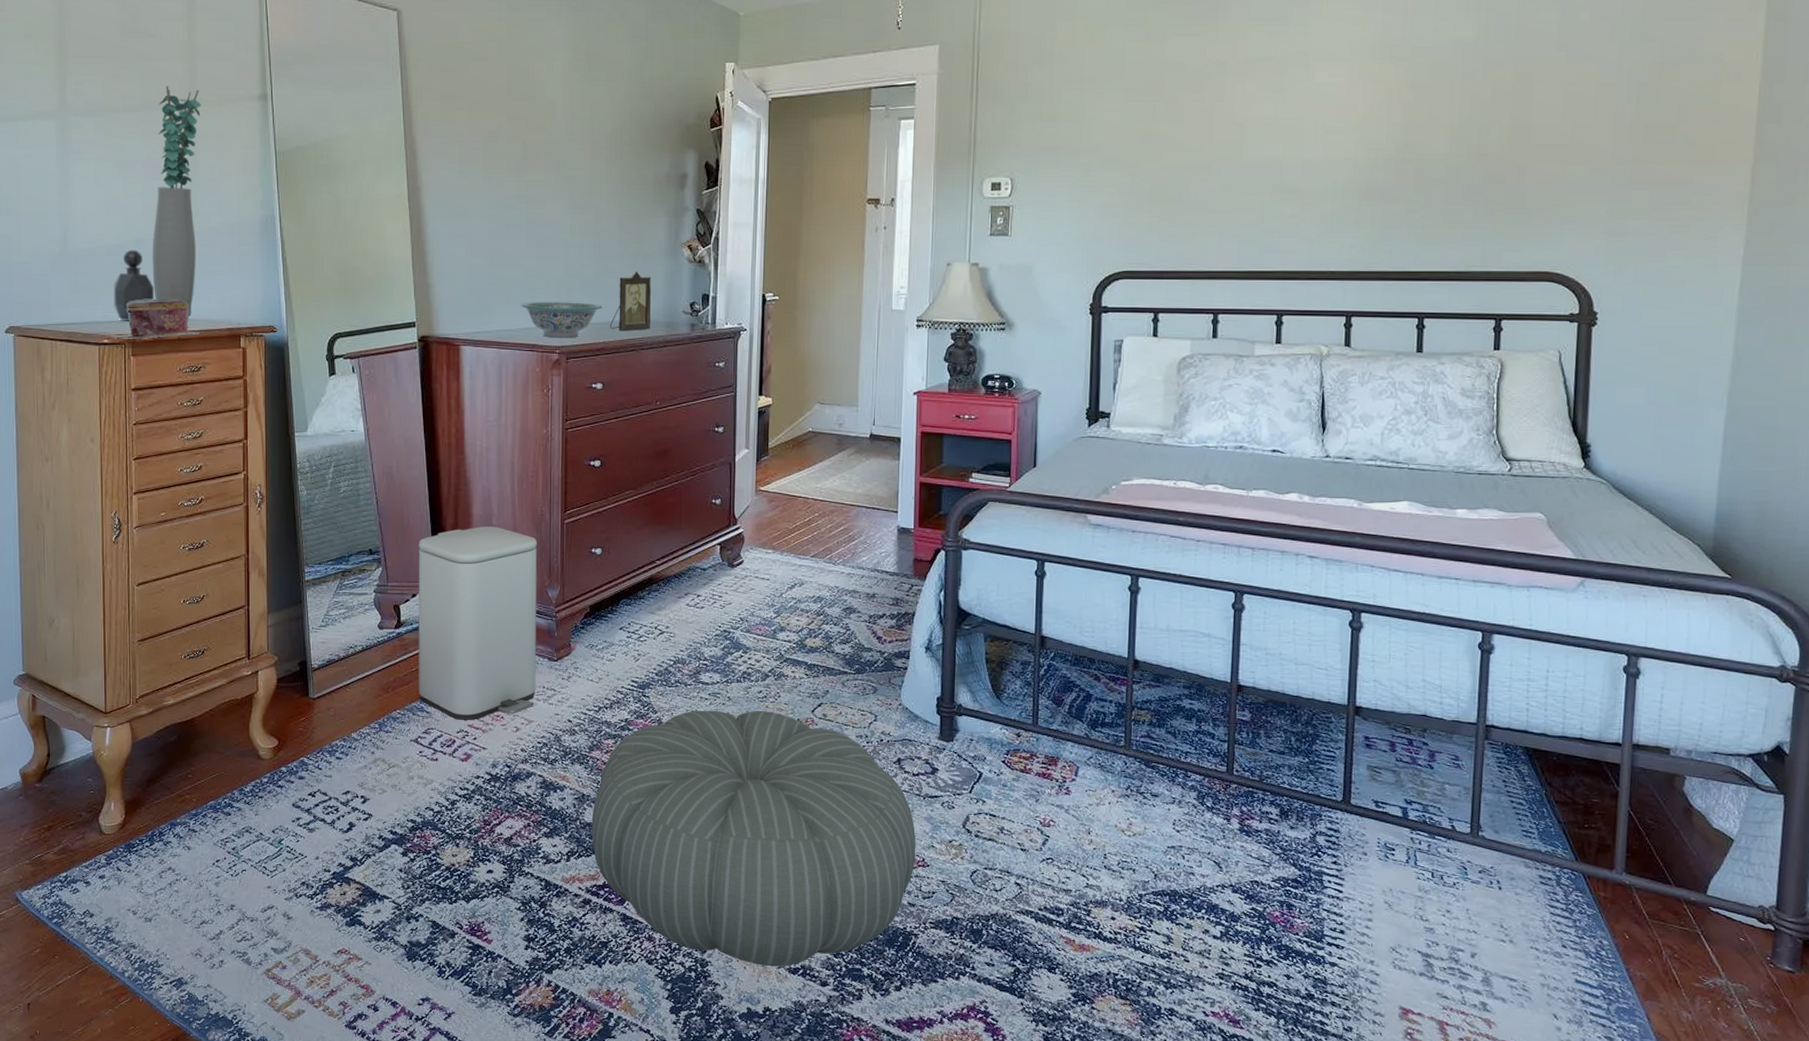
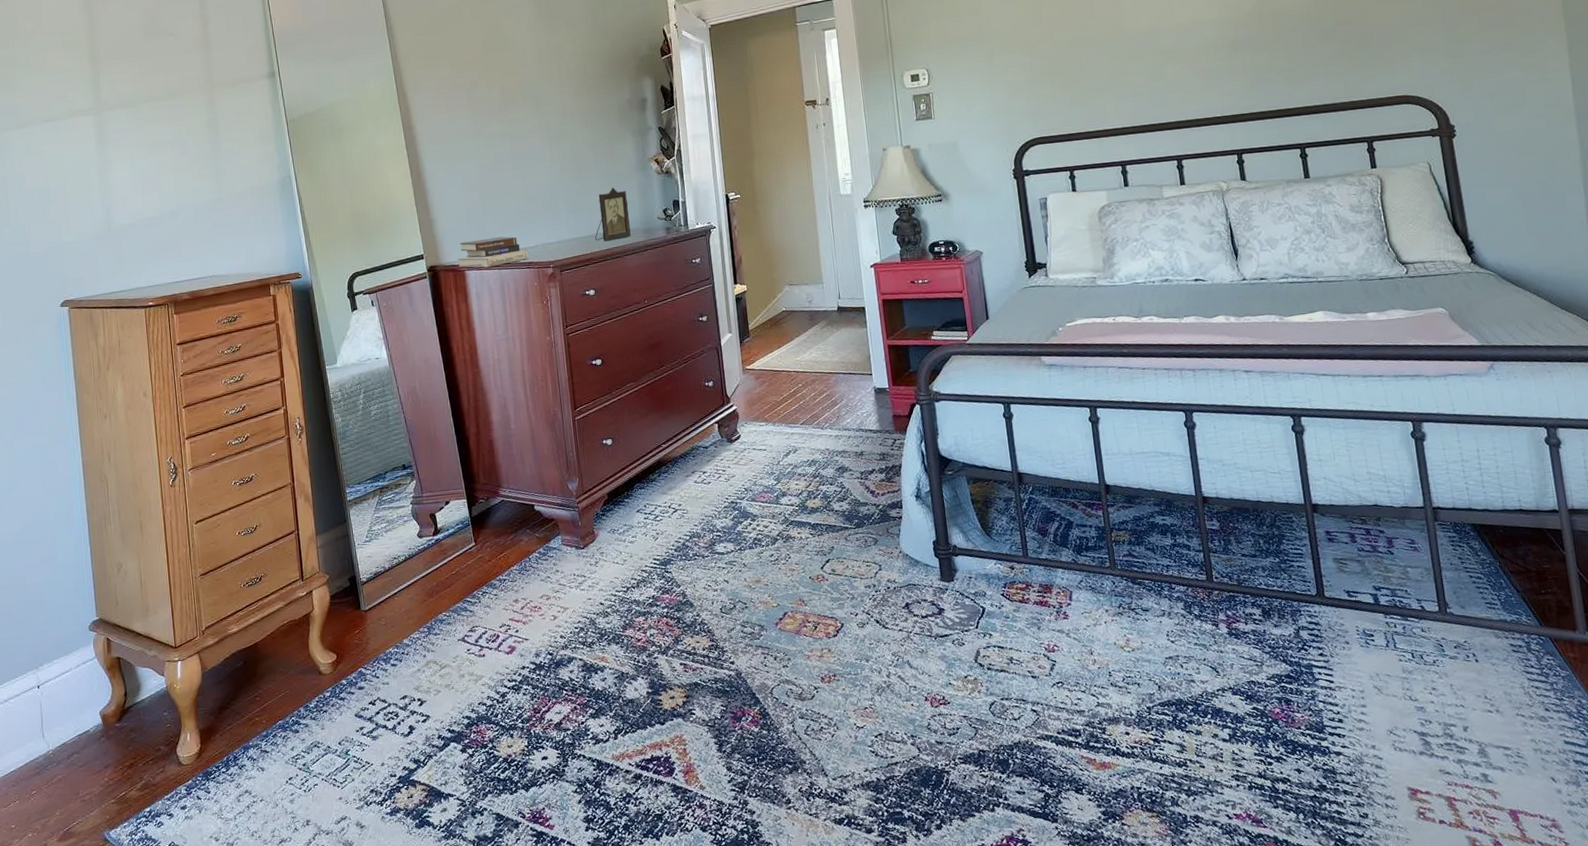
jewelry box: present [106,299,204,339] -> none [151,259,237,301]
perfume bottle: present [112,249,154,321] -> none [153,219,190,284]
vase: present [152,85,202,323] -> none [181,74,226,279]
pedal bin: present [418,526,538,720] -> none [446,430,568,615]
books: none [452,312,533,345] -> present [457,236,529,268]
decorative bowl: present [521,302,603,338] -> none [515,219,587,255]
pouf: present [591,710,916,967] -> none [632,572,937,821]

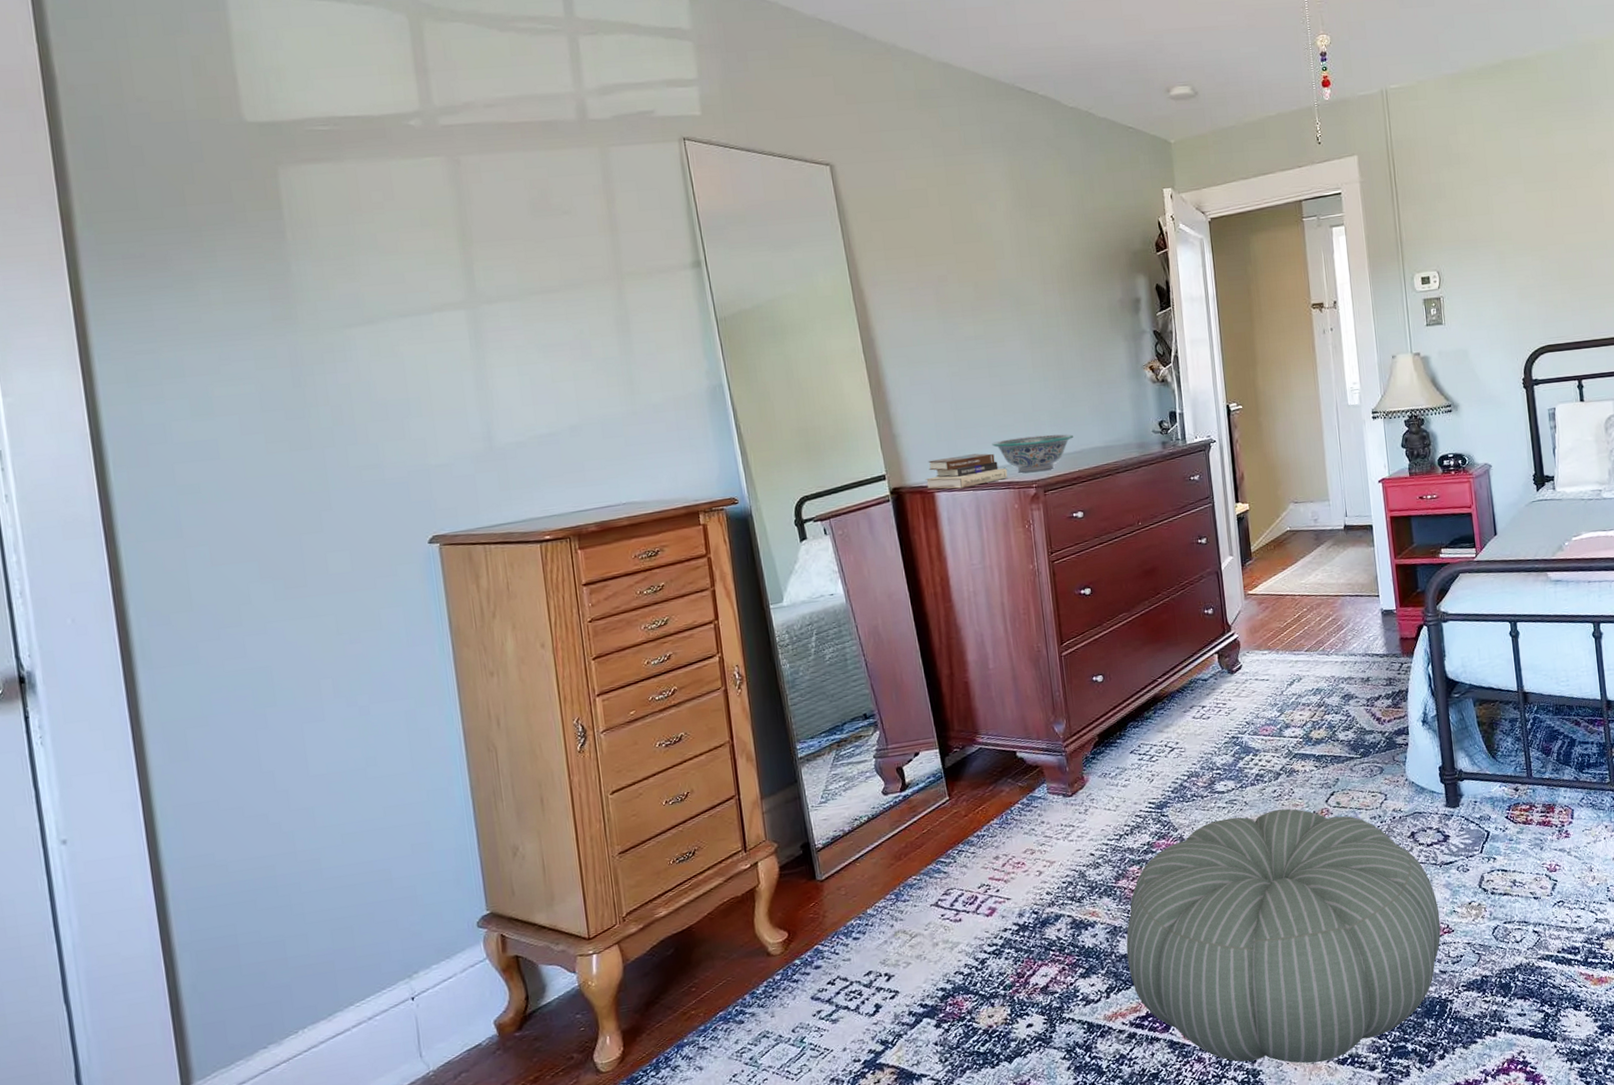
decorative bowl: none [515,219,587,255] -> present [992,433,1074,473]
photo frame: present [594,187,631,242] -> none [1082,397,1124,458]
pouf: none [632,572,937,821] -> present [1126,808,1441,1064]

